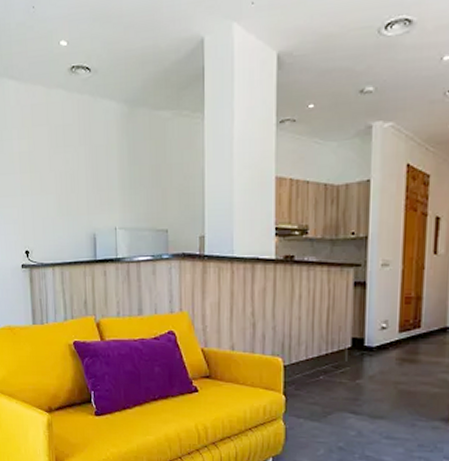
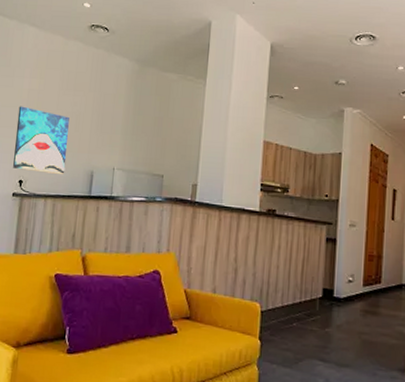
wall art: none [12,171,68,241] -> present [13,106,69,175]

